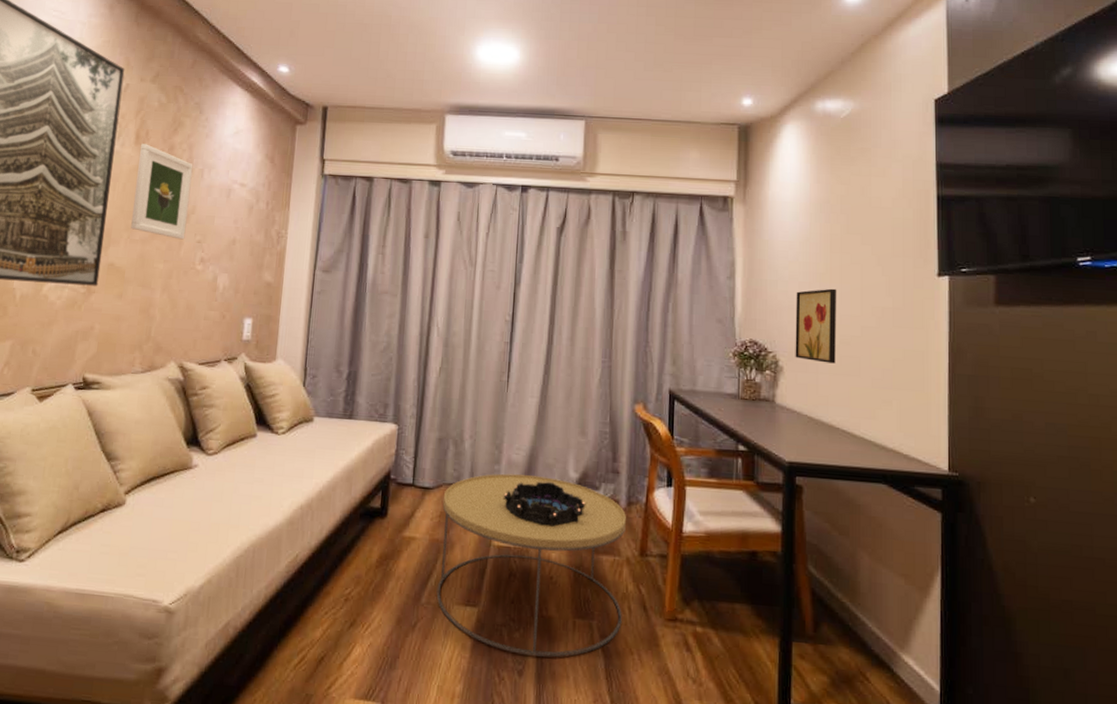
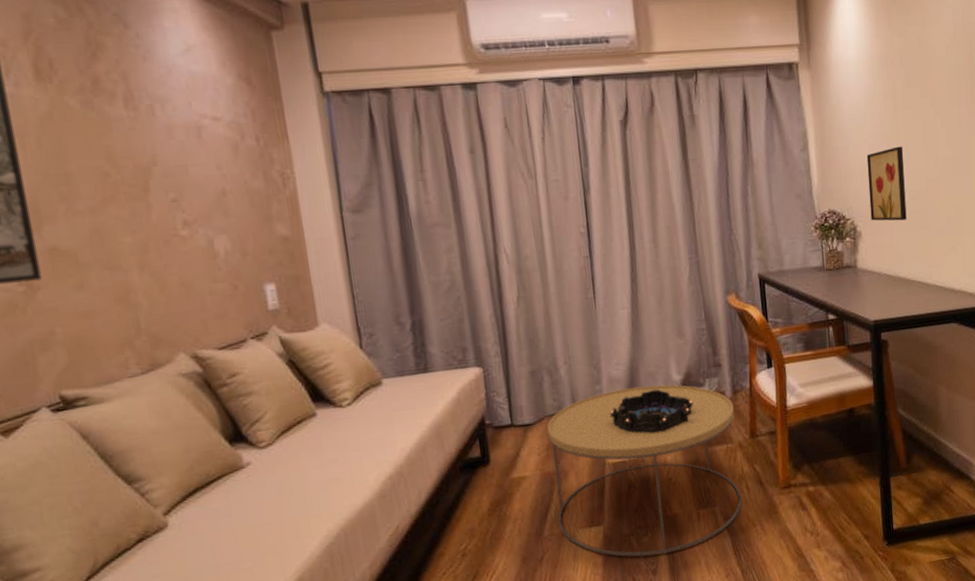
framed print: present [131,144,193,240] -> none [45,79,153,202]

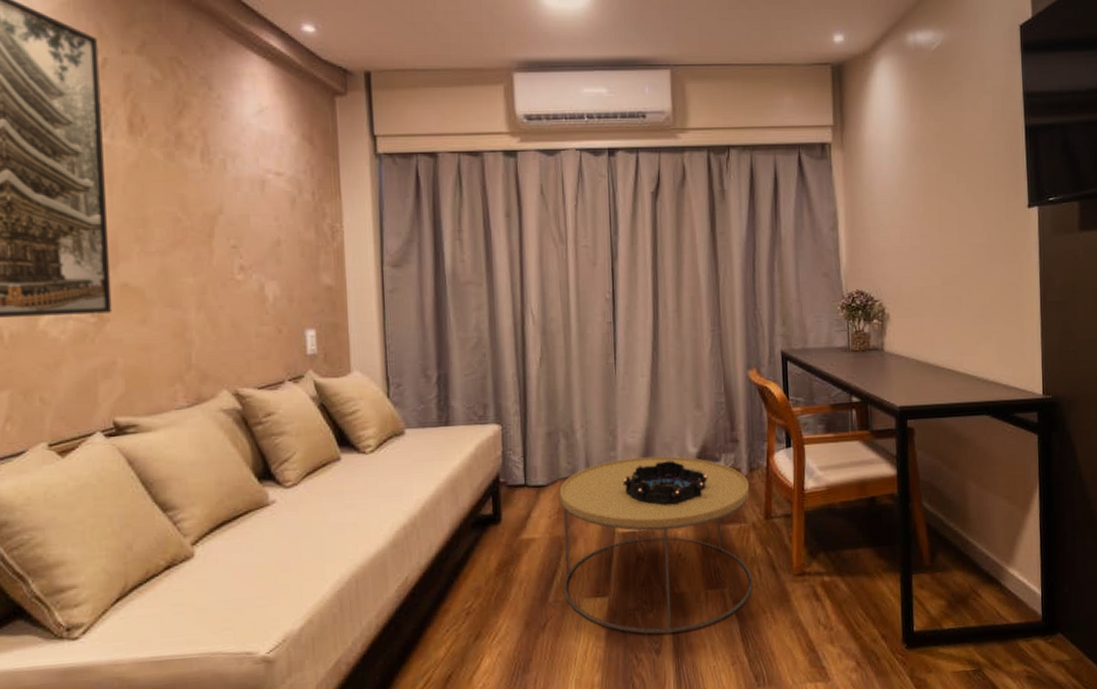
wall art: present [866,146,907,221] -> none [898,230,938,306]

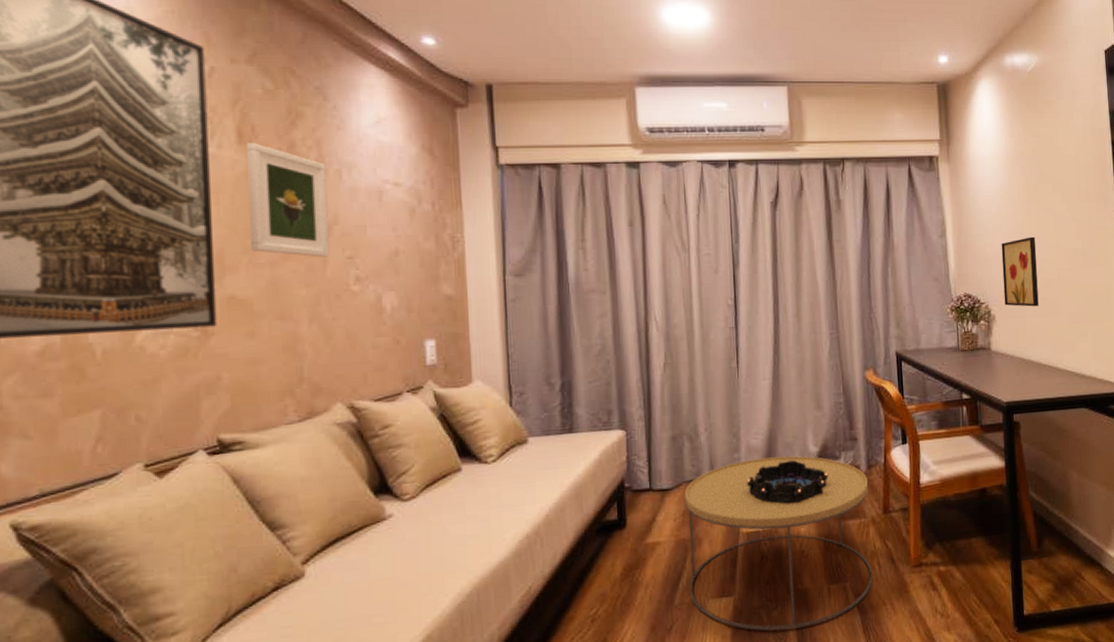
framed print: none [136,133,215,247] -> present [245,143,330,258]
wall art: none [898,230,938,306] -> present [1001,236,1039,307]

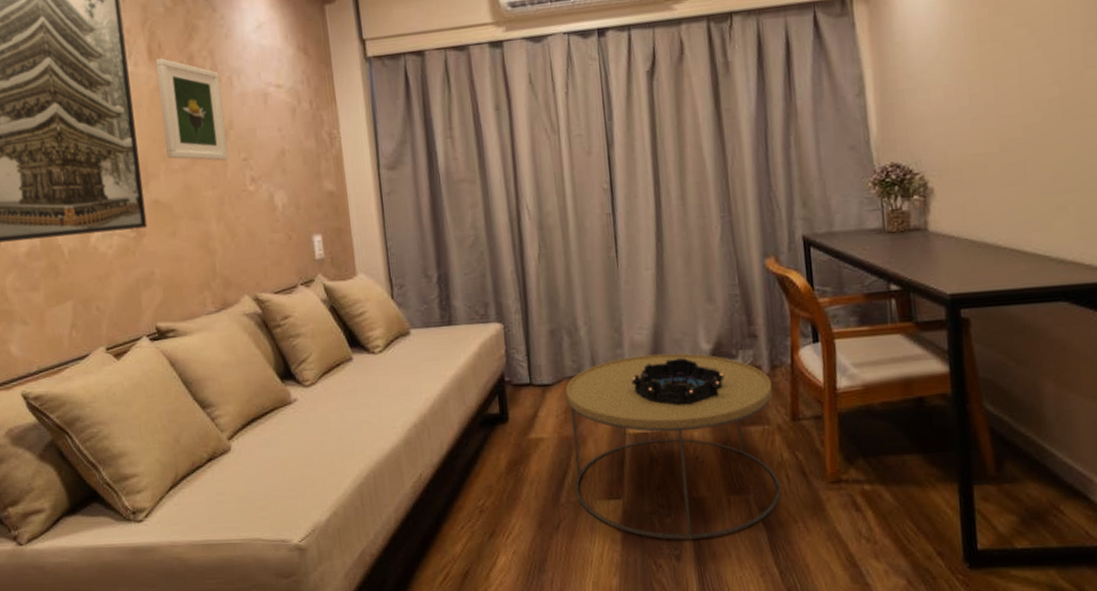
wall art: present [1001,236,1039,307] -> none [940,86,996,176]

